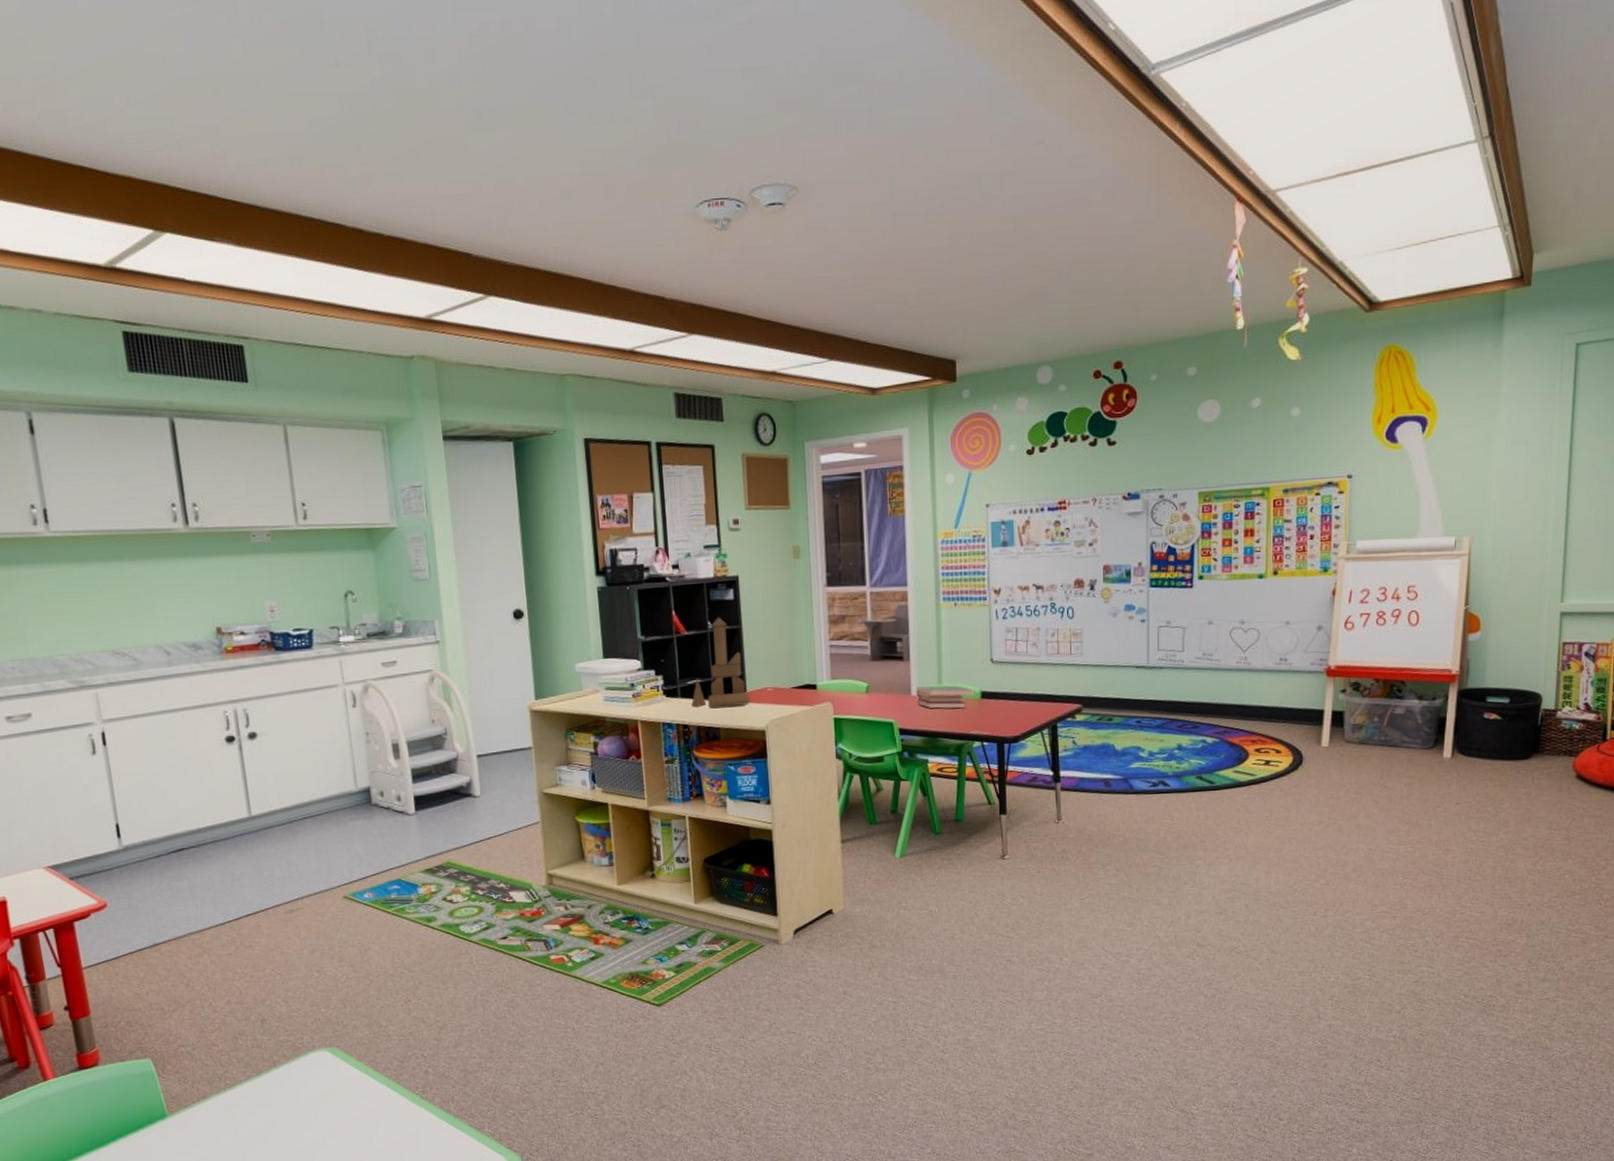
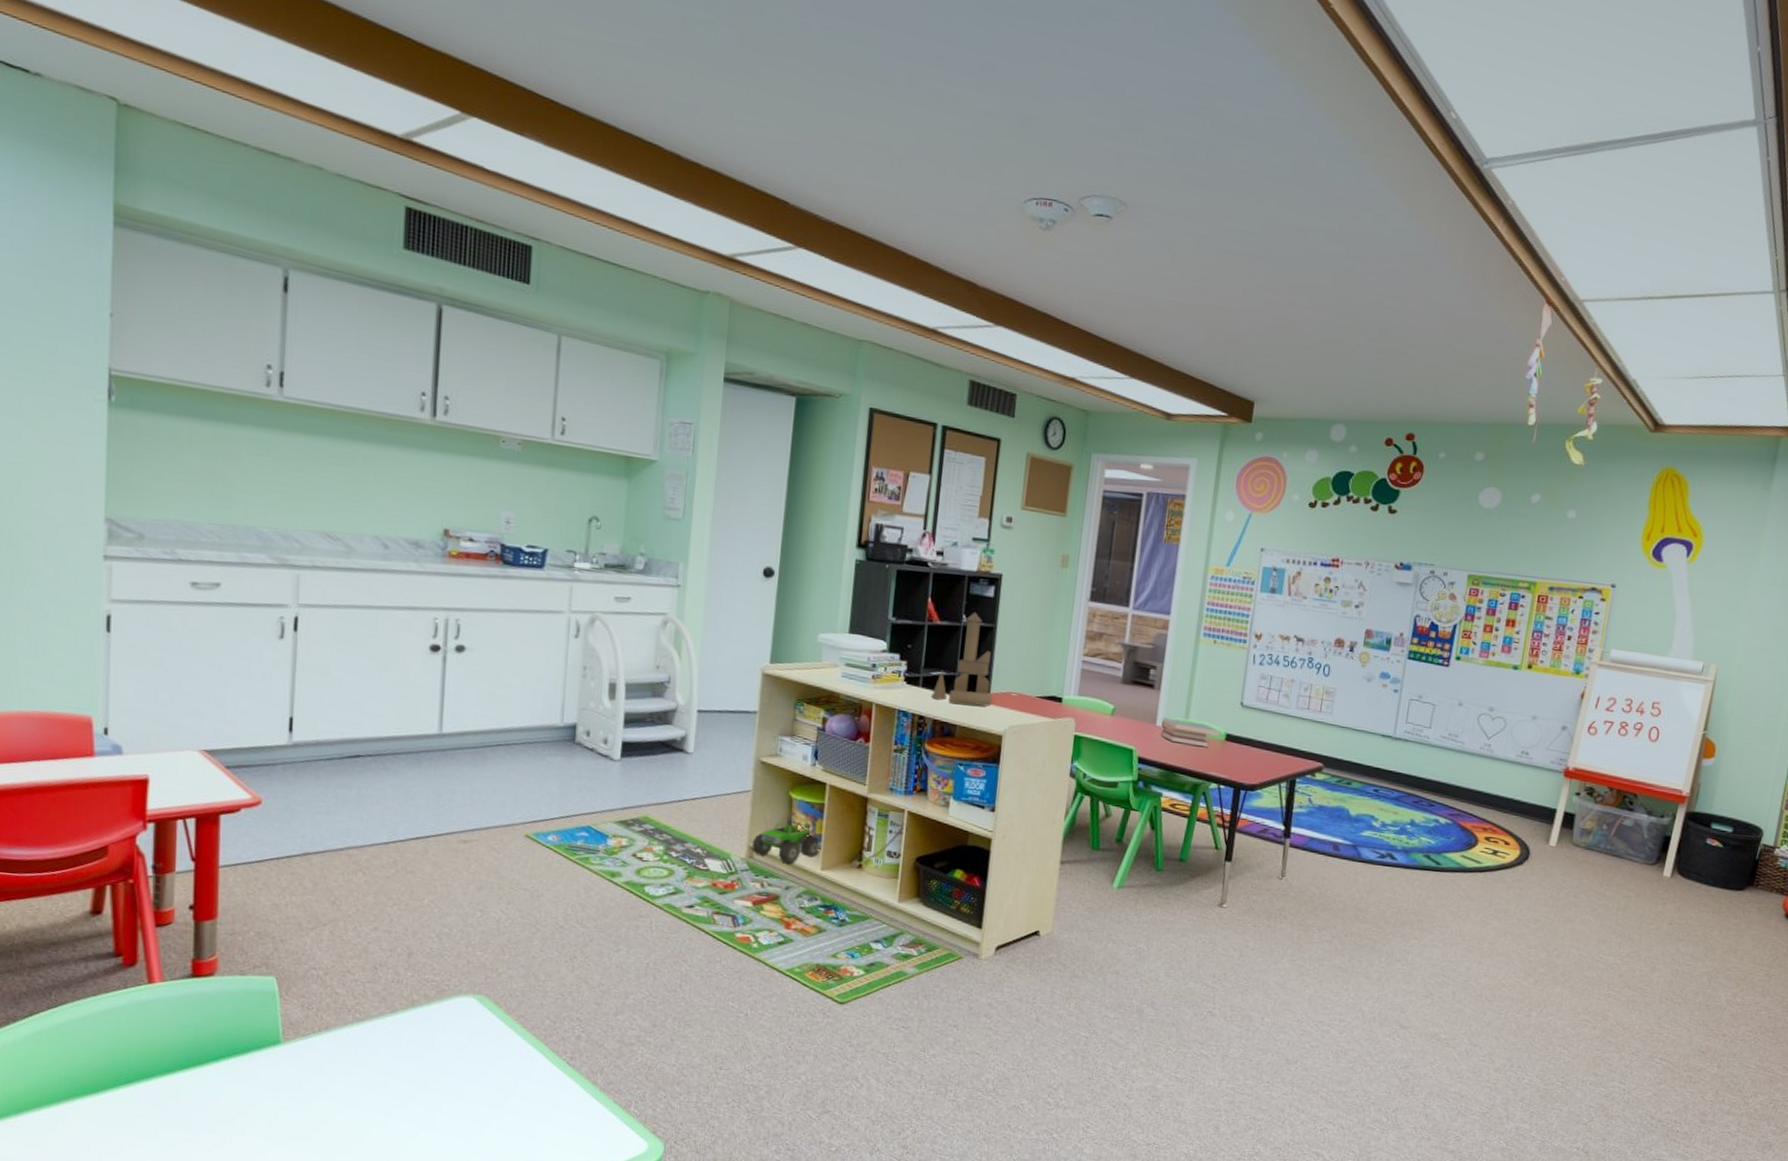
toy truck: none [549,835,614,885] -> present [751,811,821,864]

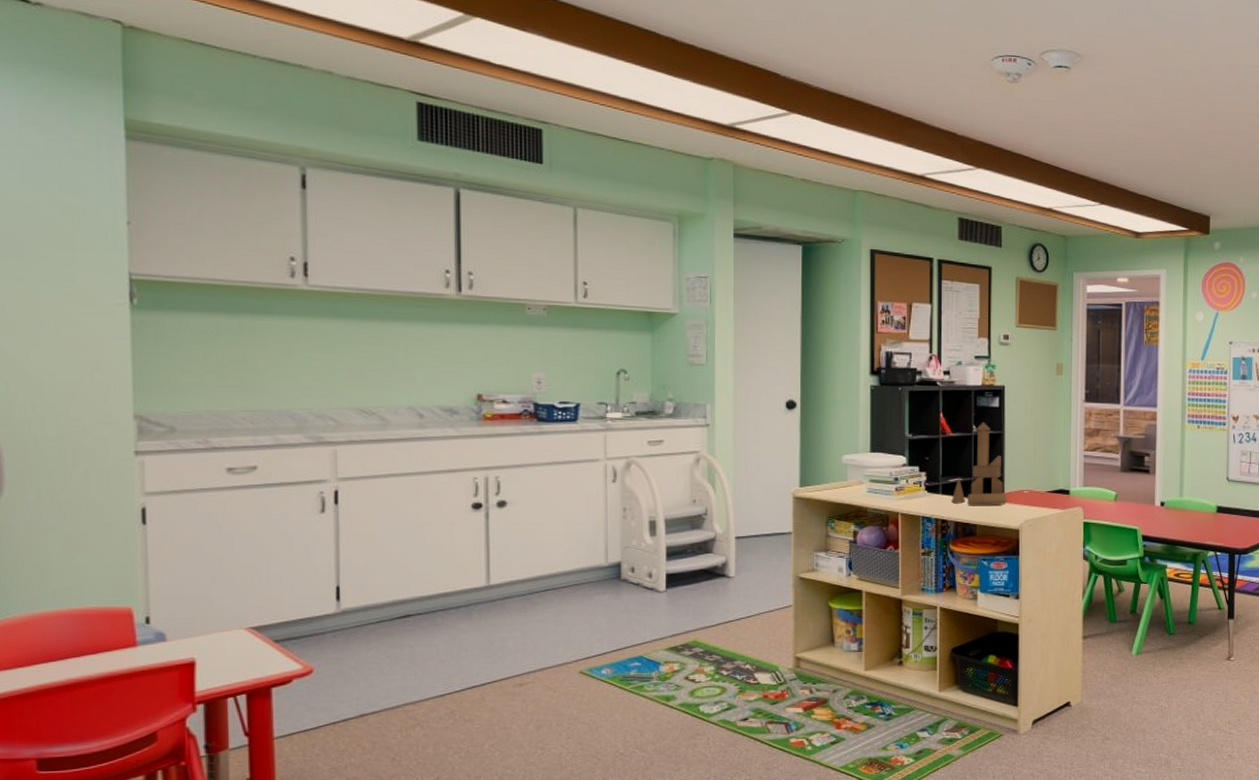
toy truck: present [751,811,821,864] -> none [798,620,863,669]
books: present [1161,717,1220,748] -> none [1159,497,1211,521]

